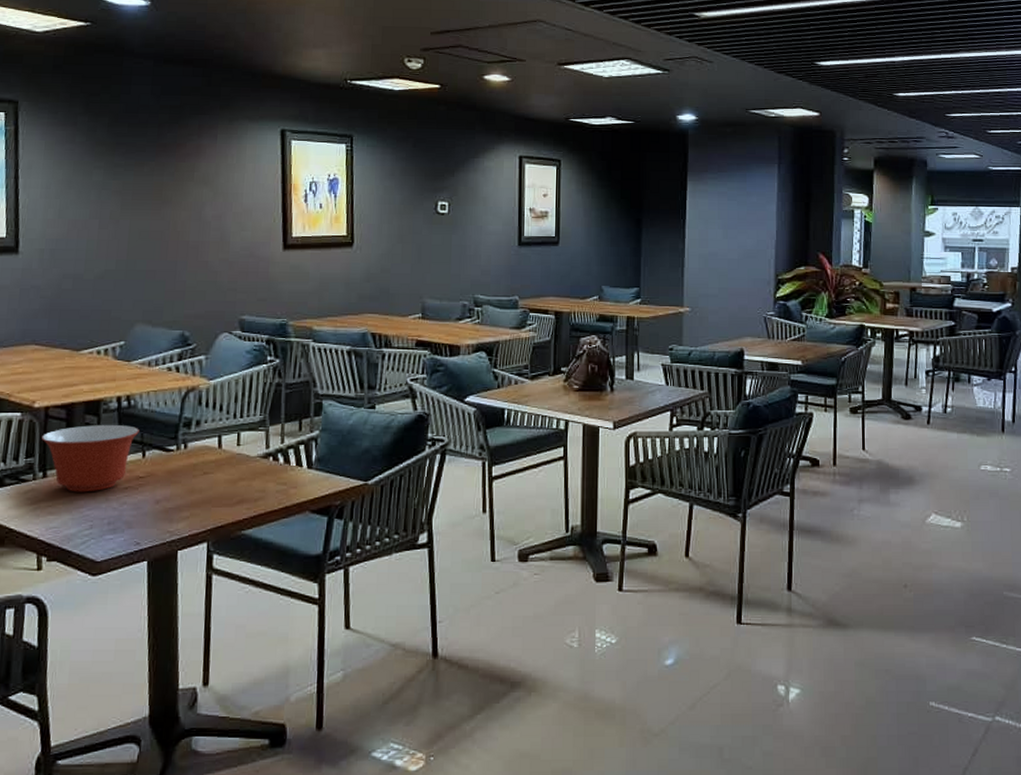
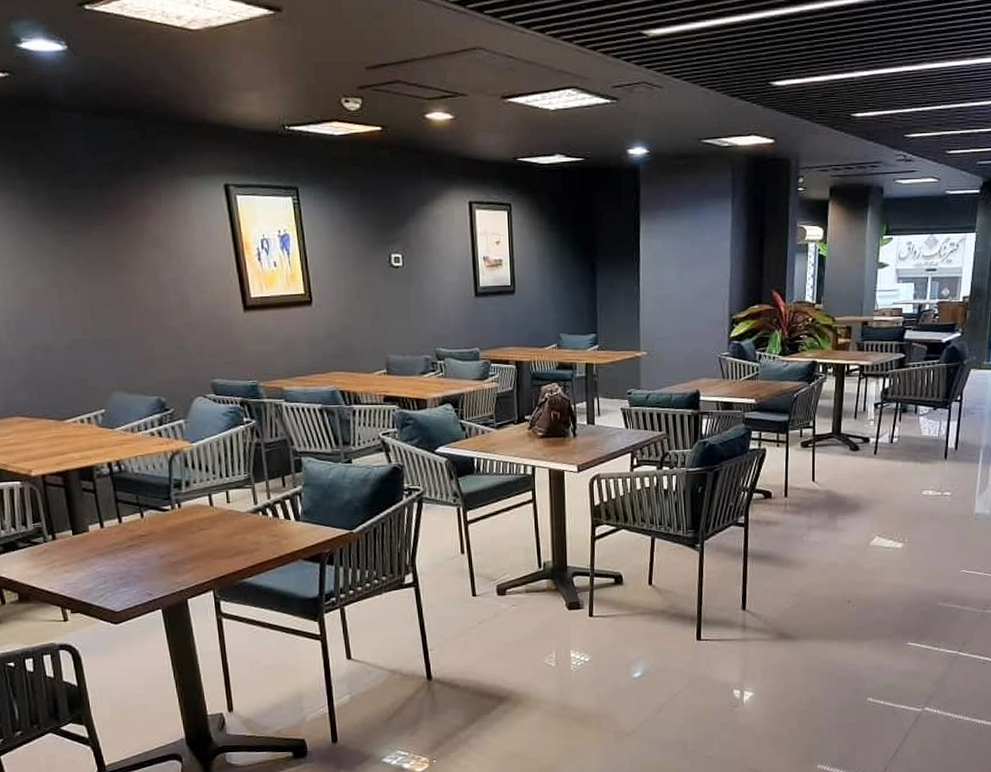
mixing bowl: present [42,425,139,492] -> none [44,489,134,552]

